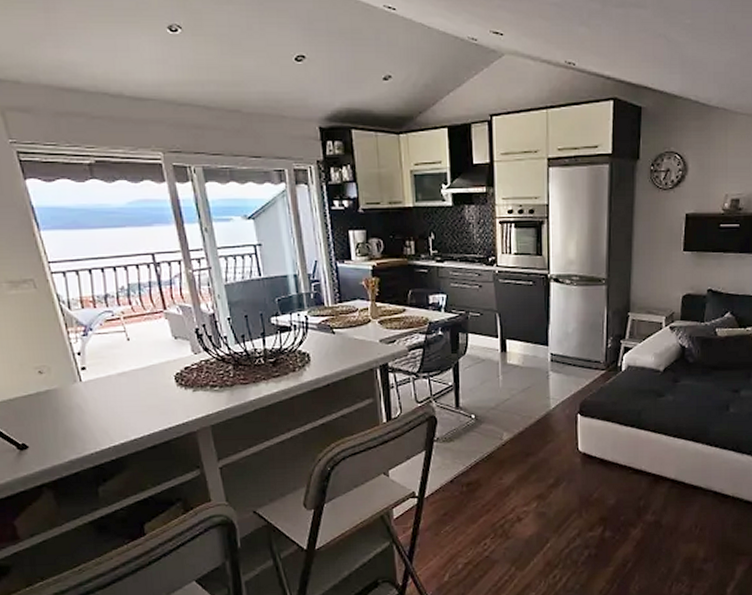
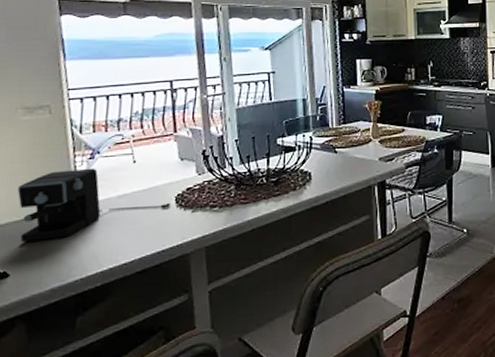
coffee maker: none [19,345,171,416] -> present [18,168,171,242]

